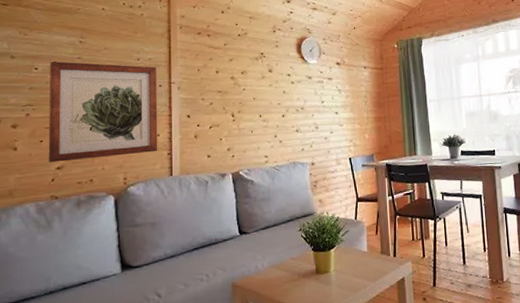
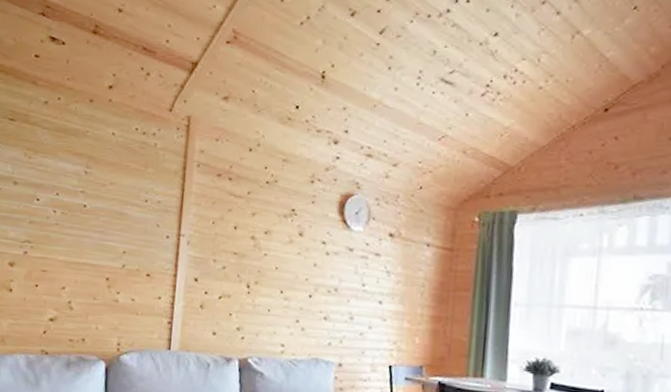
wall art: present [48,61,158,163] -> none [41,192,166,318]

